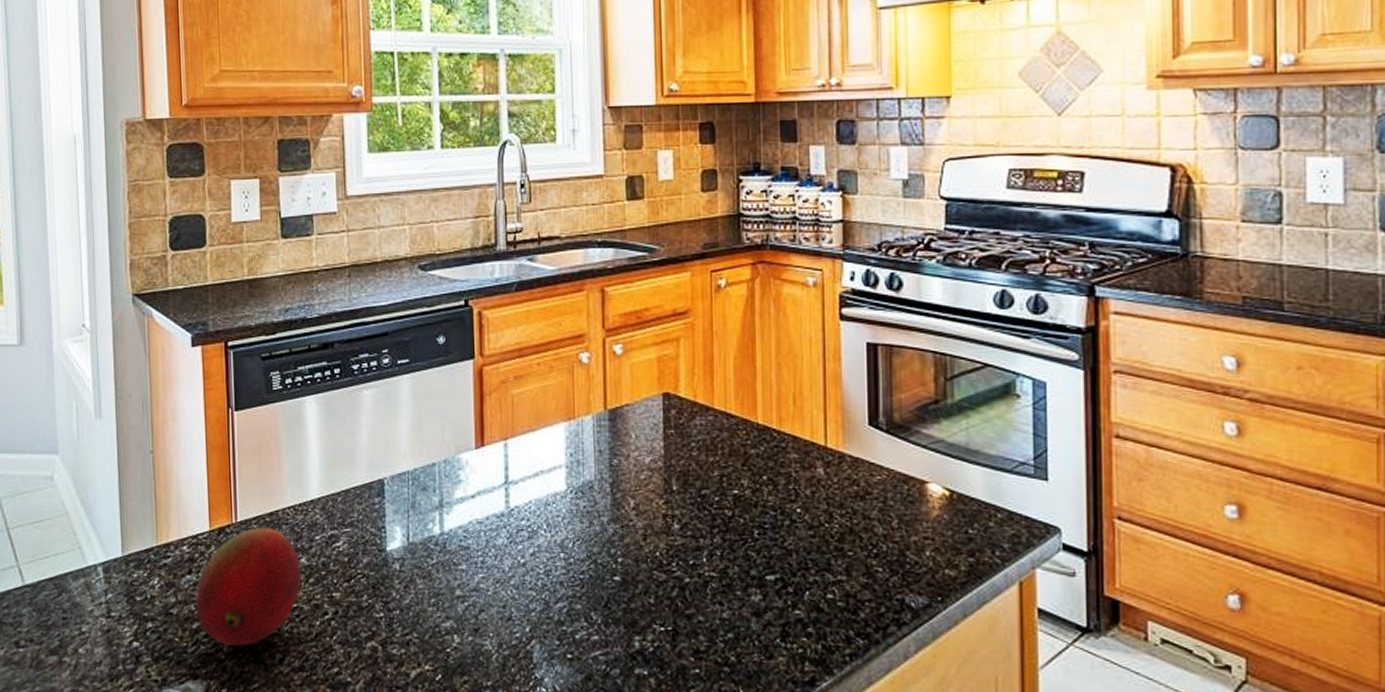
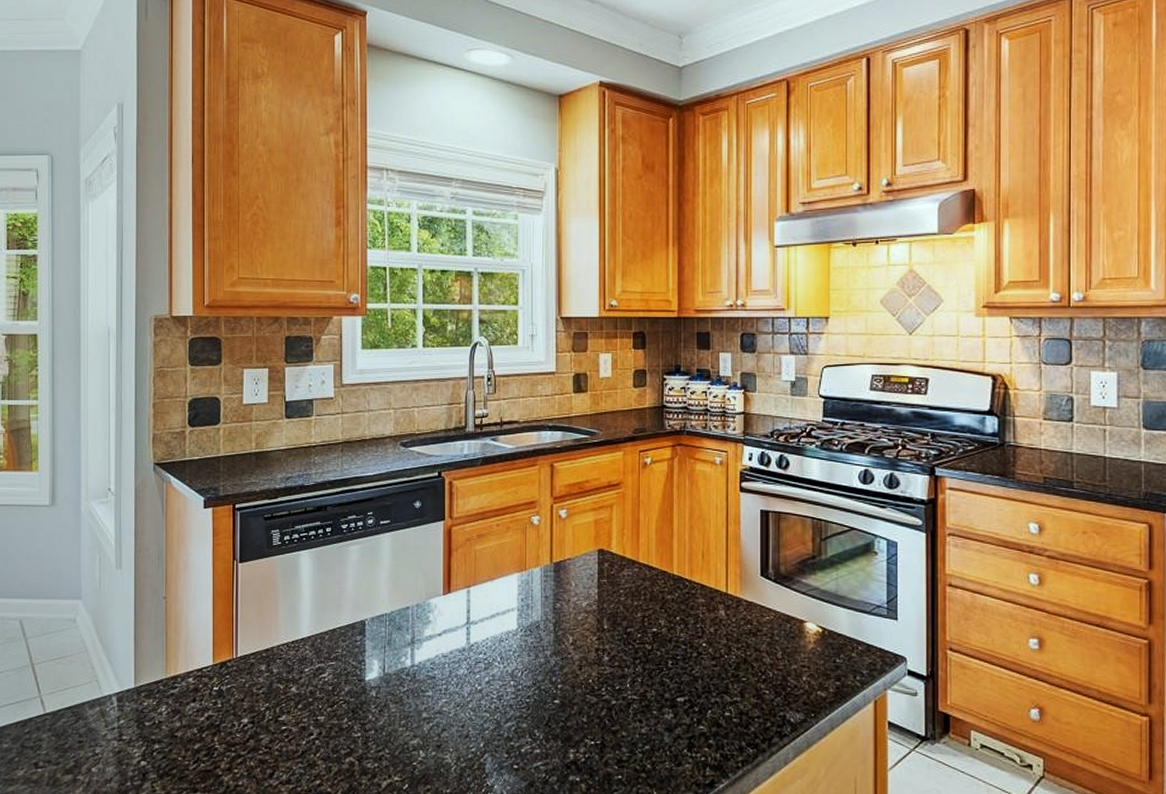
fruit: present [195,527,302,647] -> none [198,661,291,764]

